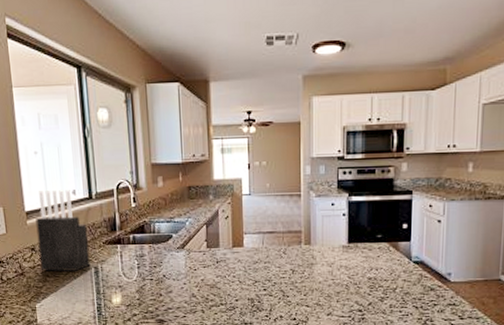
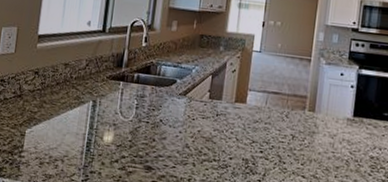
knife block: present [35,190,91,271] -> none [39,17,95,102]

